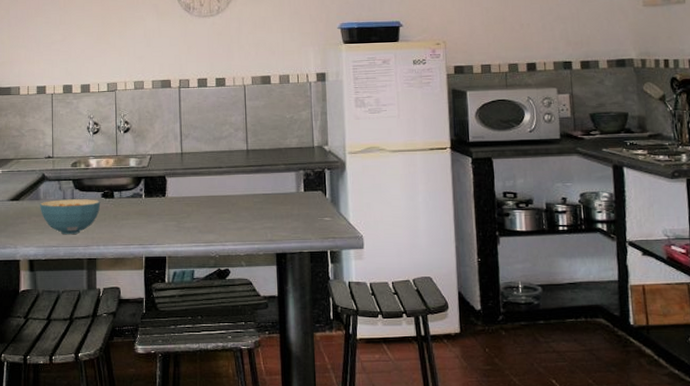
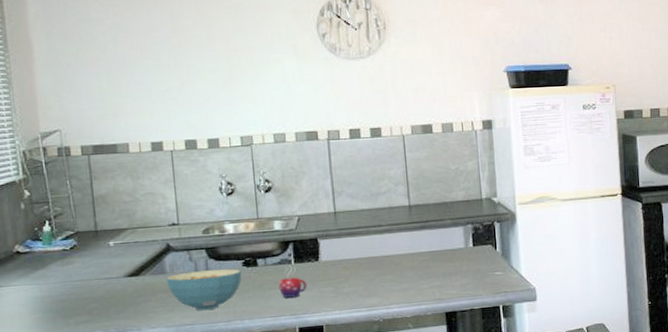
mug: none [130,198,154,229] -> present [278,264,307,298]

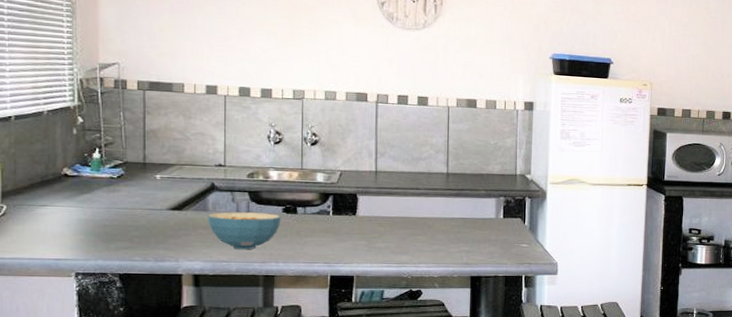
mug: present [278,264,307,298] -> none [315,215,342,247]

